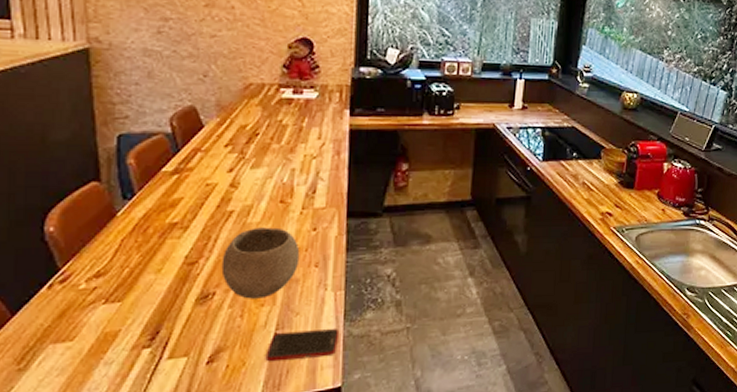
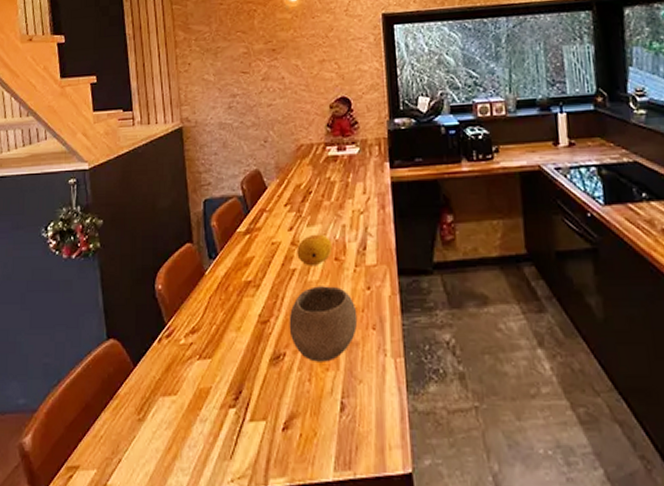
fruit: none [236,176,279,208] -> present [297,234,333,266]
cell phone: present [265,328,340,362] -> none [334,400,404,435]

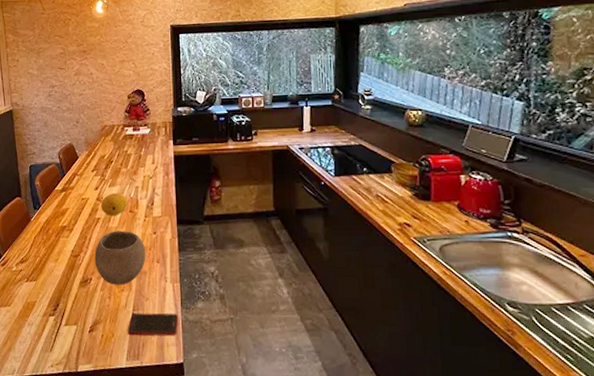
cell phone: none [334,400,404,435] -> present [127,313,179,336]

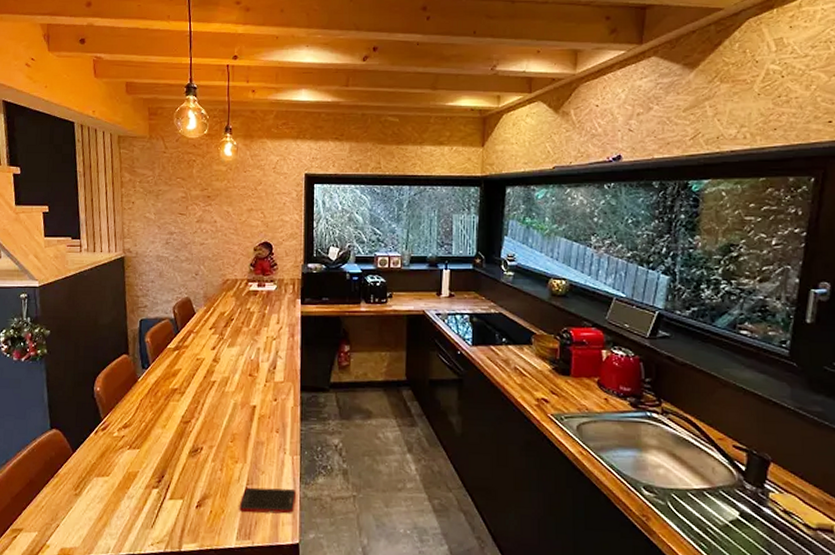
bowl: present [94,231,146,285] -> none [207,396,265,456]
fruit: present [101,193,128,216] -> none [217,354,248,380]

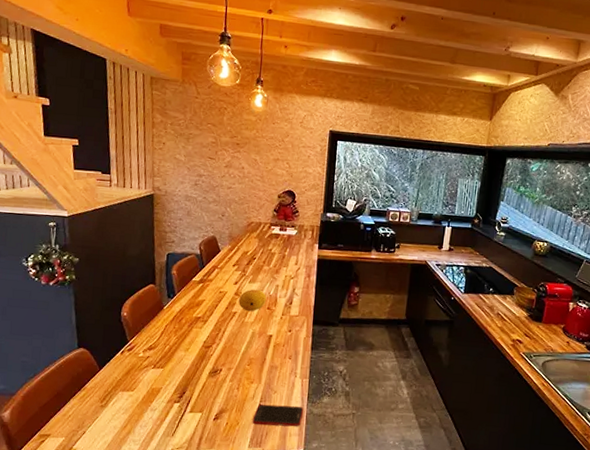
fruit: none [217,354,248,380] -> present [239,289,267,312]

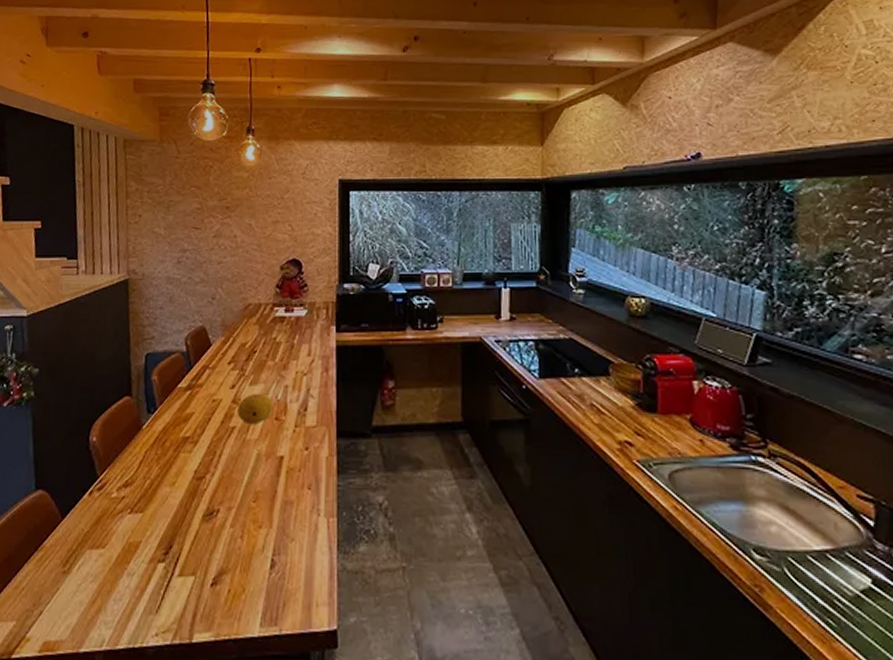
cell phone: present [252,404,304,427] -> none [263,558,334,592]

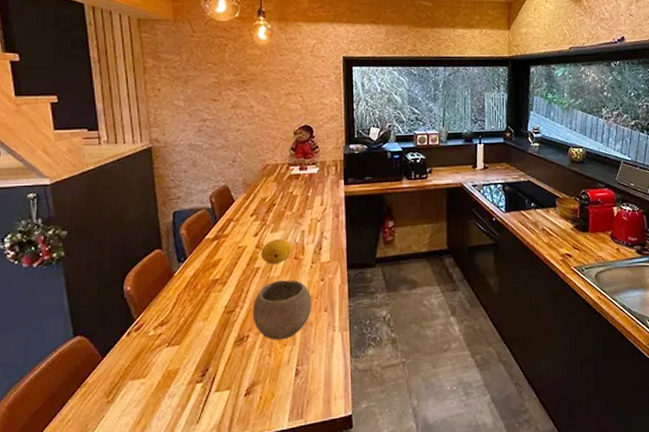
bowl: none [224,444,294,520] -> present [252,279,312,340]

